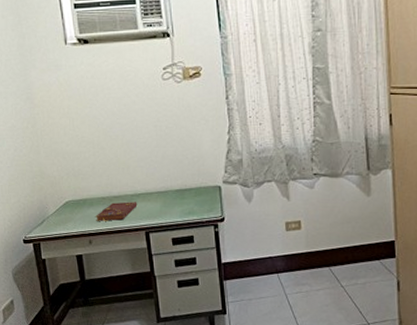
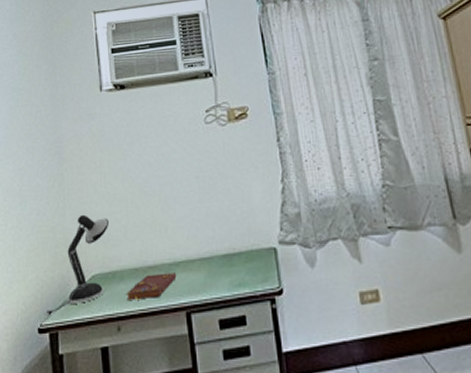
desk lamp: none [27,152,78,231] -> present [44,214,108,316]

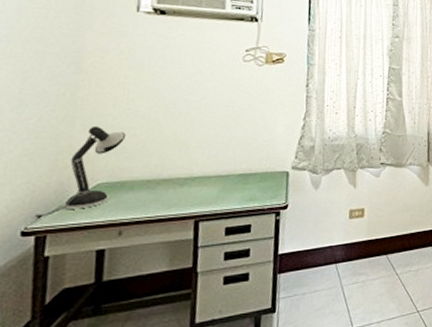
notebook: present [126,272,177,300] -> none [133,186,191,208]

